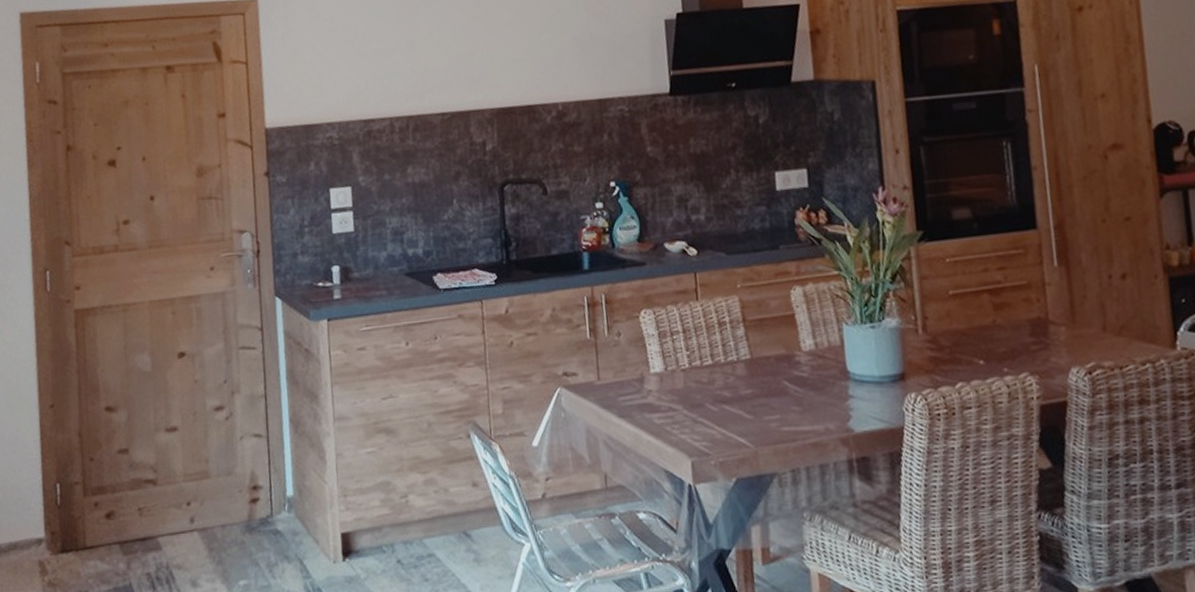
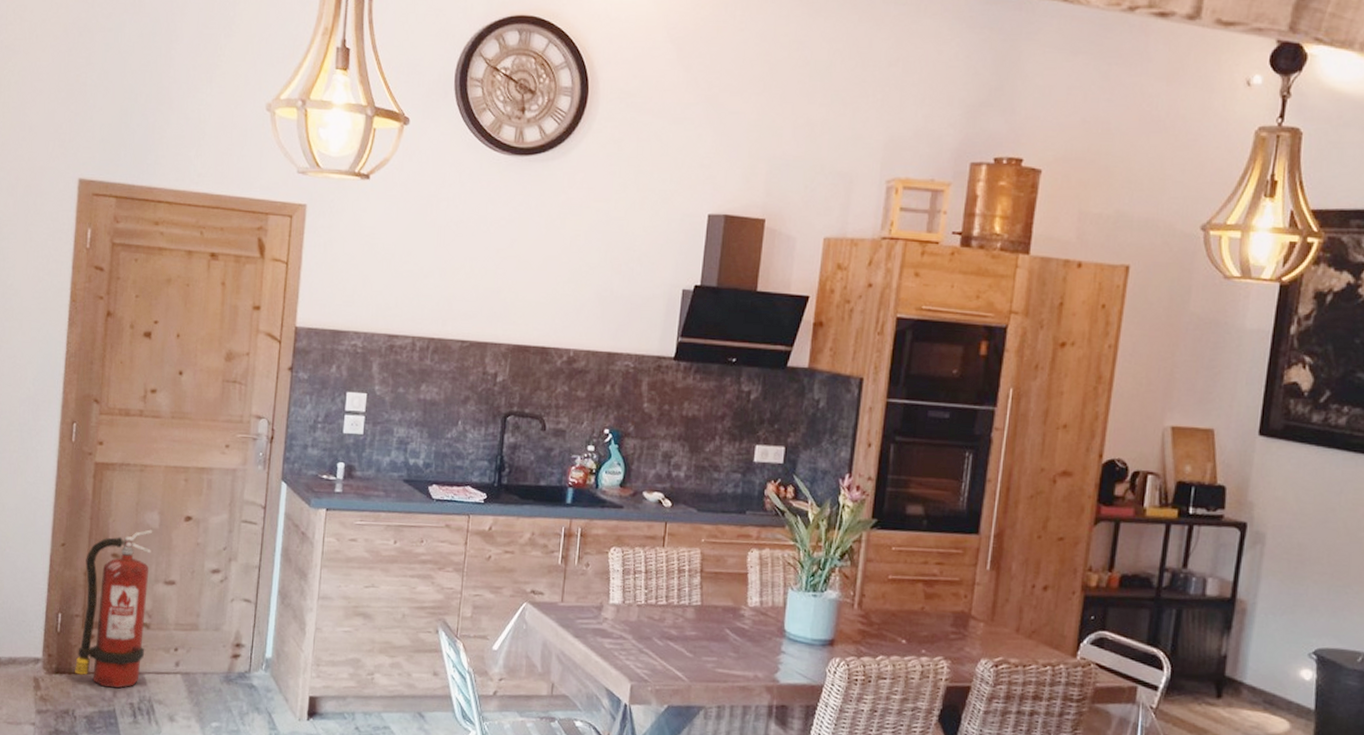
fire extinguisher: none [78,373,155,560] -> present [75,529,153,689]

